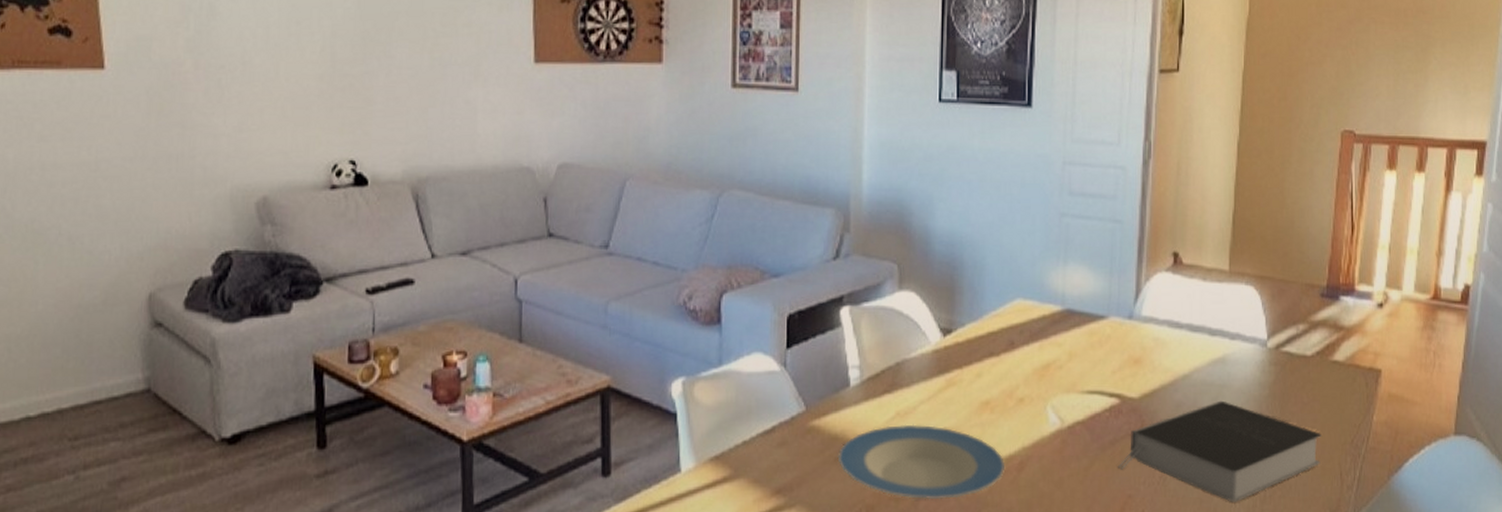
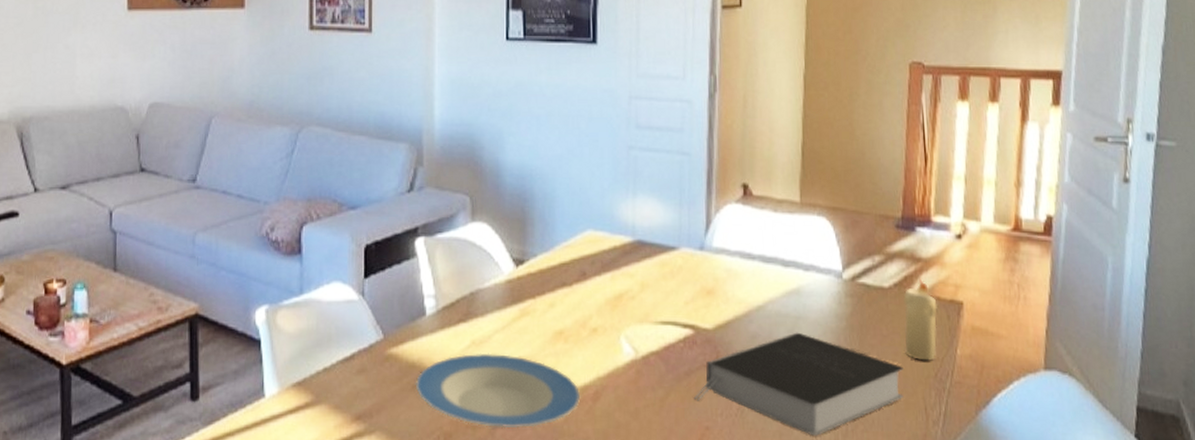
candle: none [1324,346,1357,428] -> present [903,278,937,361]

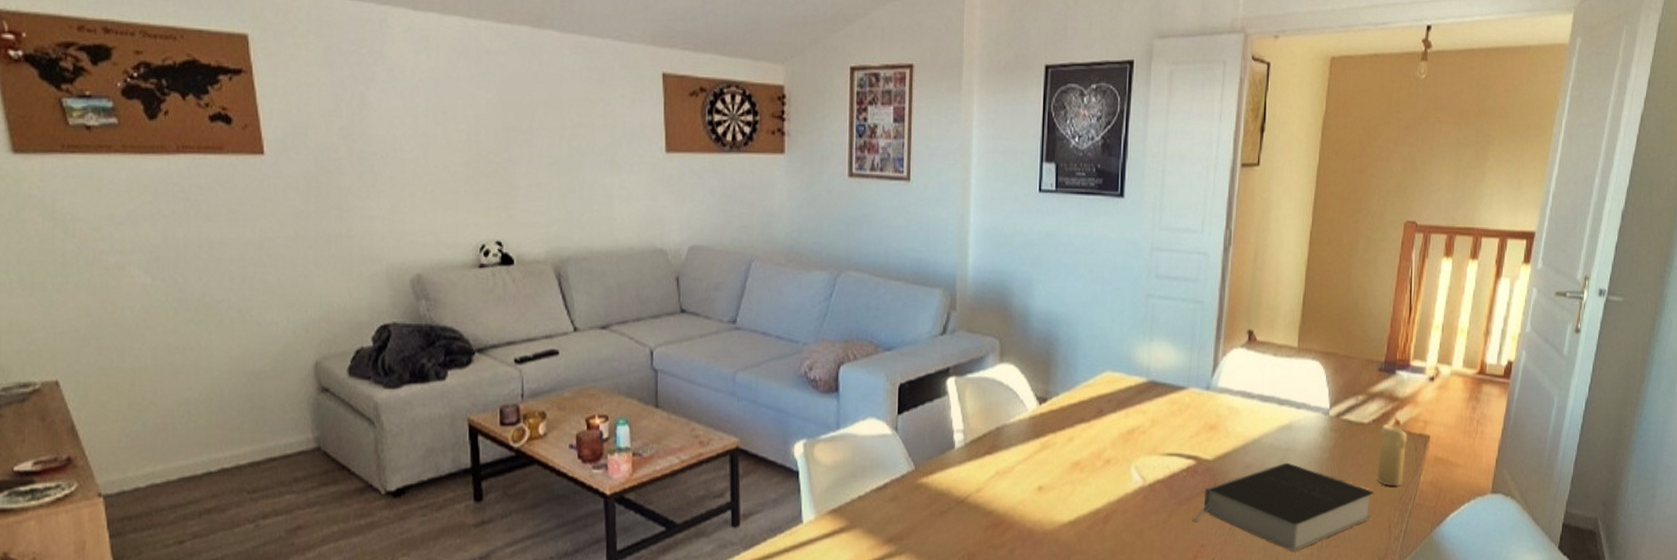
plate: present [415,353,581,429] -> none [943,482,1093,548]

